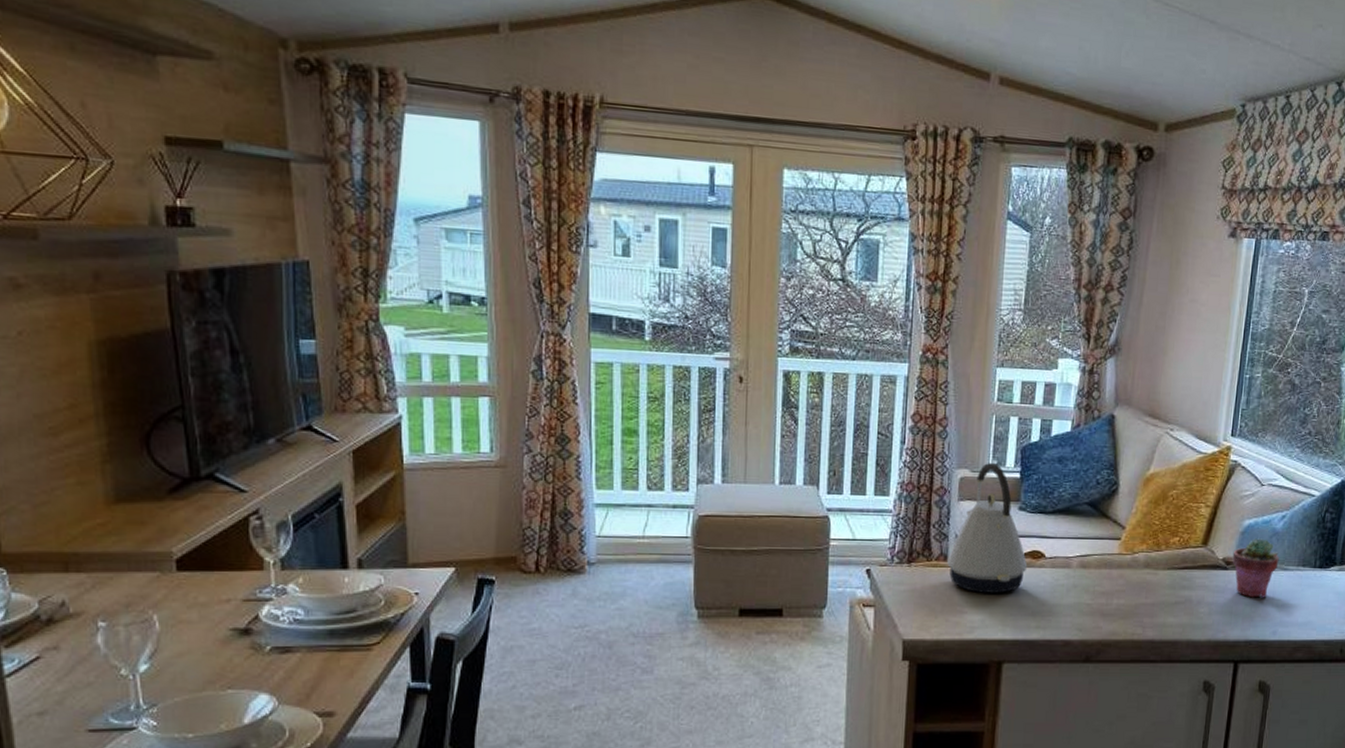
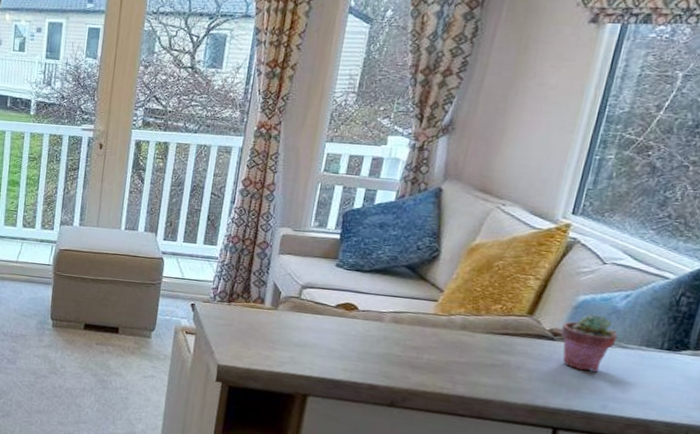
kettle: present [947,462,1028,593] -> none [264,223,340,337]

